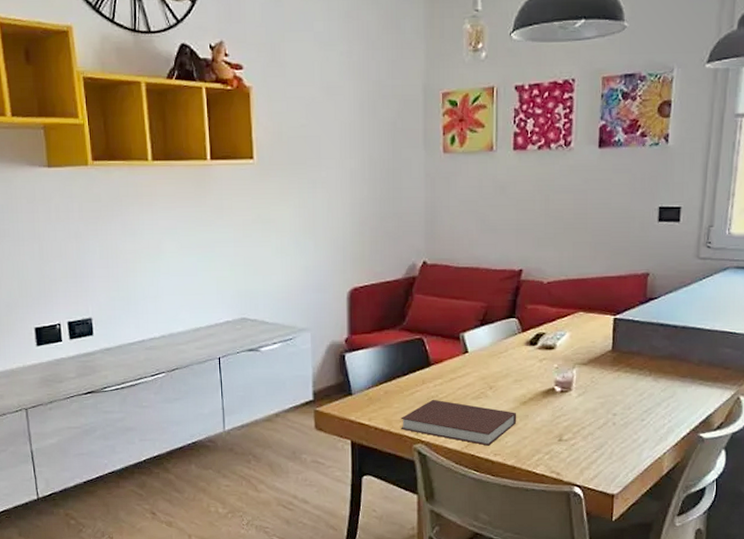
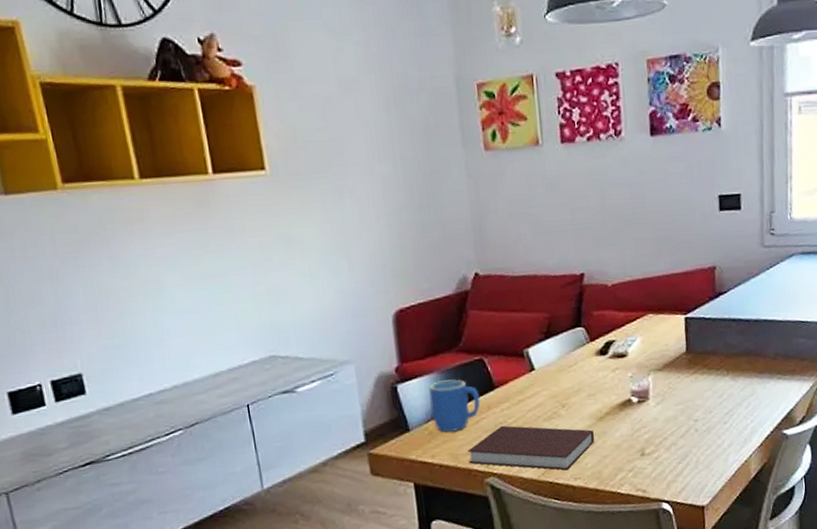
mug: none [372,354,416,400] -> present [429,379,481,432]

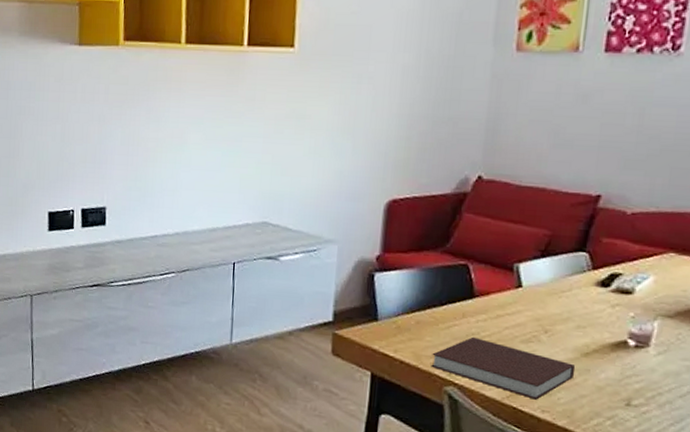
mug: present [429,379,481,432] -> none [403,278,457,332]

